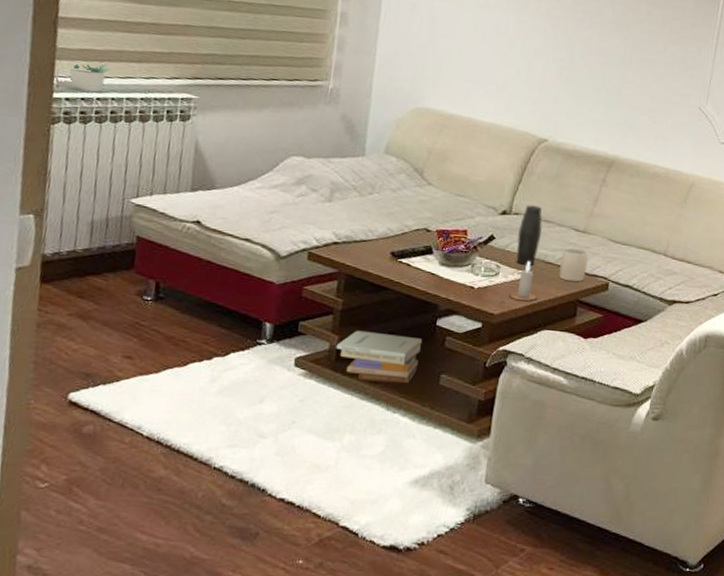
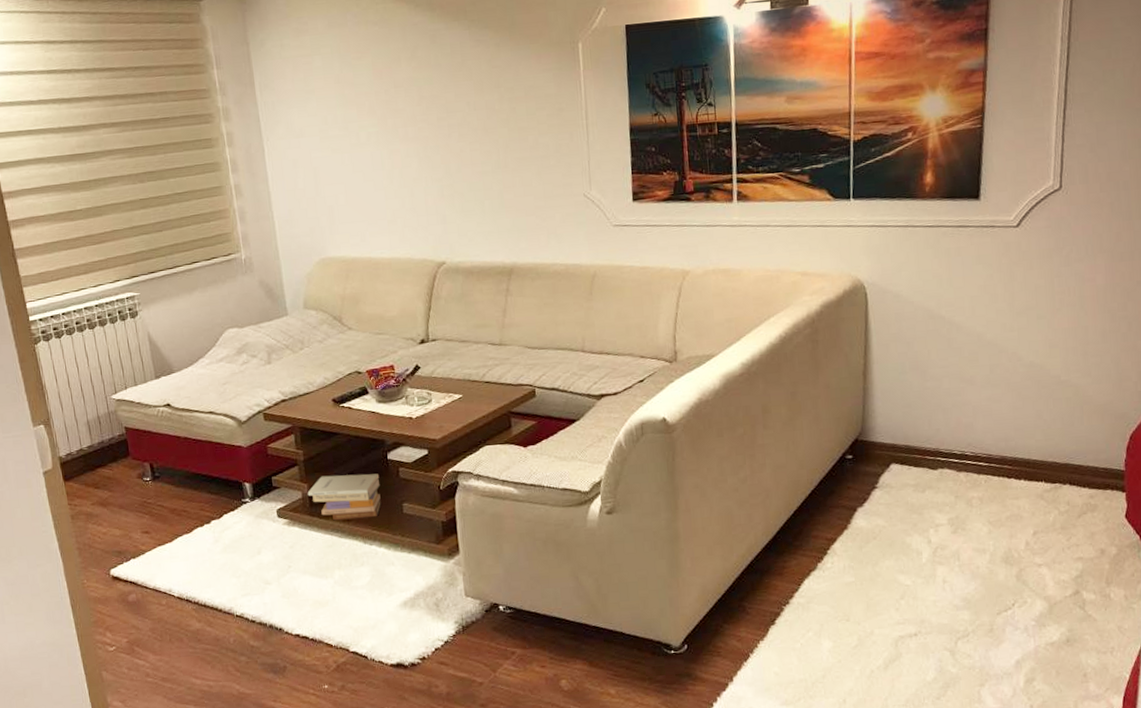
succulent plant: present [53,61,110,93] -> none [25,281,65,312]
candle: present [509,261,537,302] -> none [446,383,472,423]
vase: present [516,205,543,266] -> none [439,328,463,388]
mug: present [558,247,589,282] -> none [484,361,512,395]

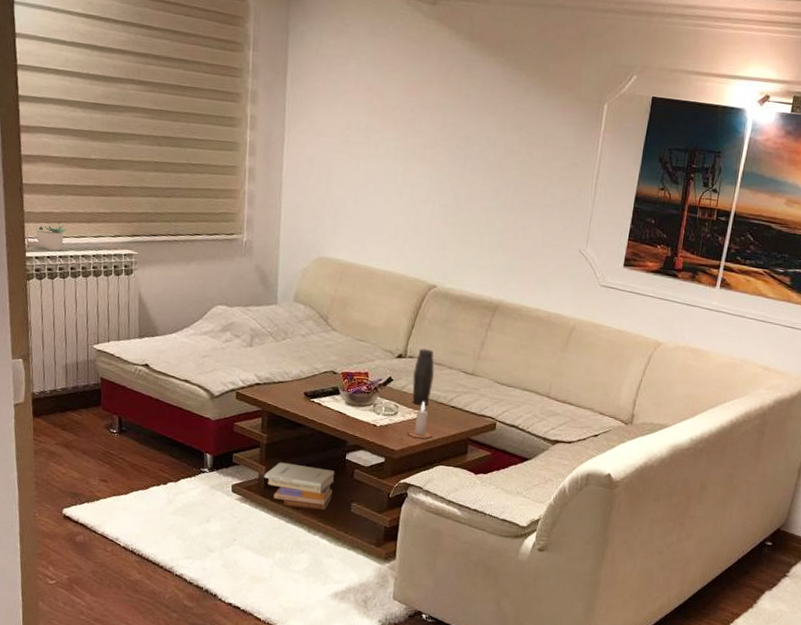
succulent plant: none [25,281,65,312] -> present [25,223,67,252]
vase: none [439,328,463,388] -> present [412,348,435,406]
candle: none [446,383,472,423] -> present [408,402,432,439]

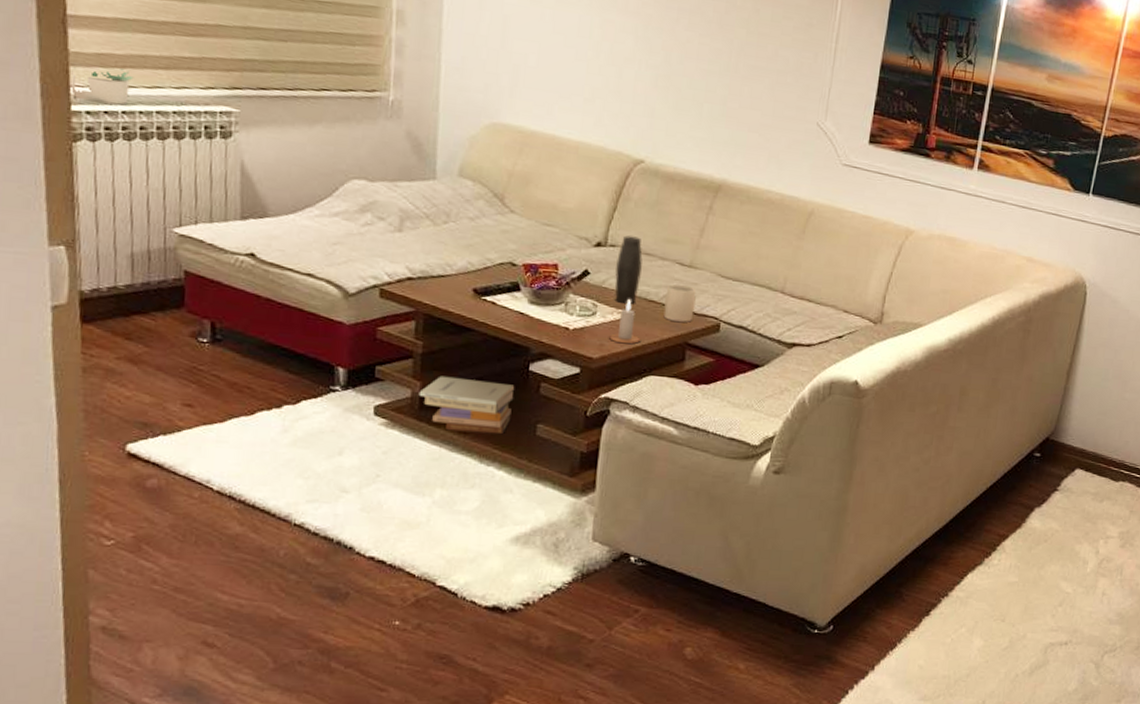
mug: none [450,389,477,421] -> present [663,283,696,322]

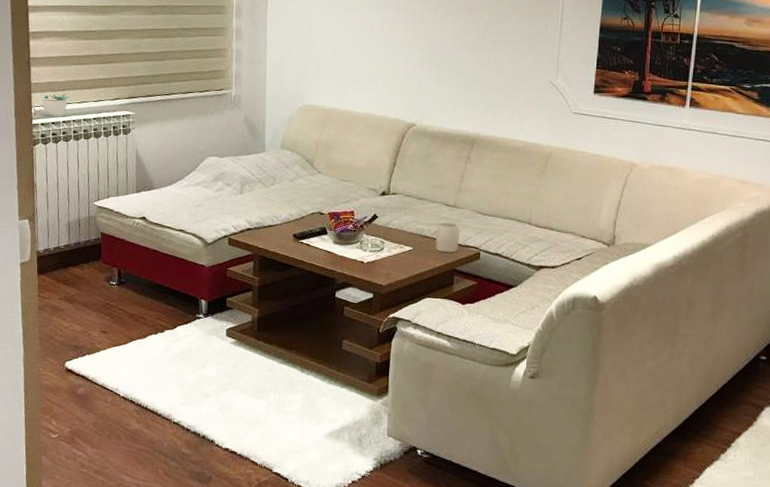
books: present [418,375,515,435] -> none [257,304,326,350]
candle: present [609,299,641,344] -> none [394,236,418,273]
vase: present [615,235,643,304] -> none [397,185,417,240]

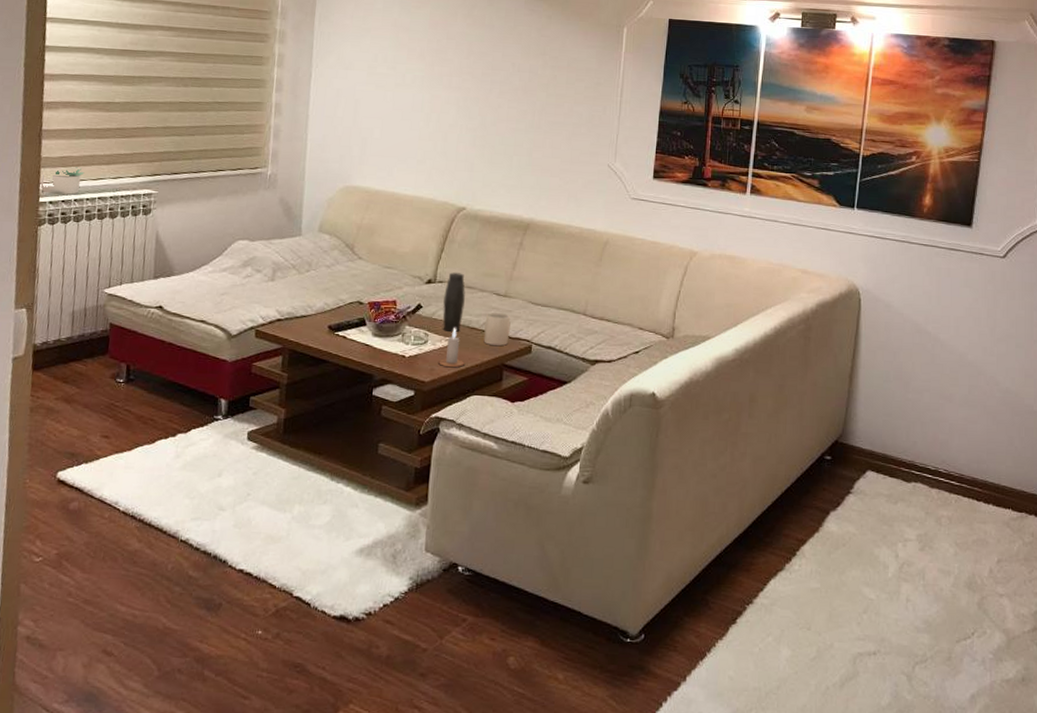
candle: none [394,236,418,273] -> present [438,328,465,368]
vase: none [397,185,417,240] -> present [443,272,466,332]

